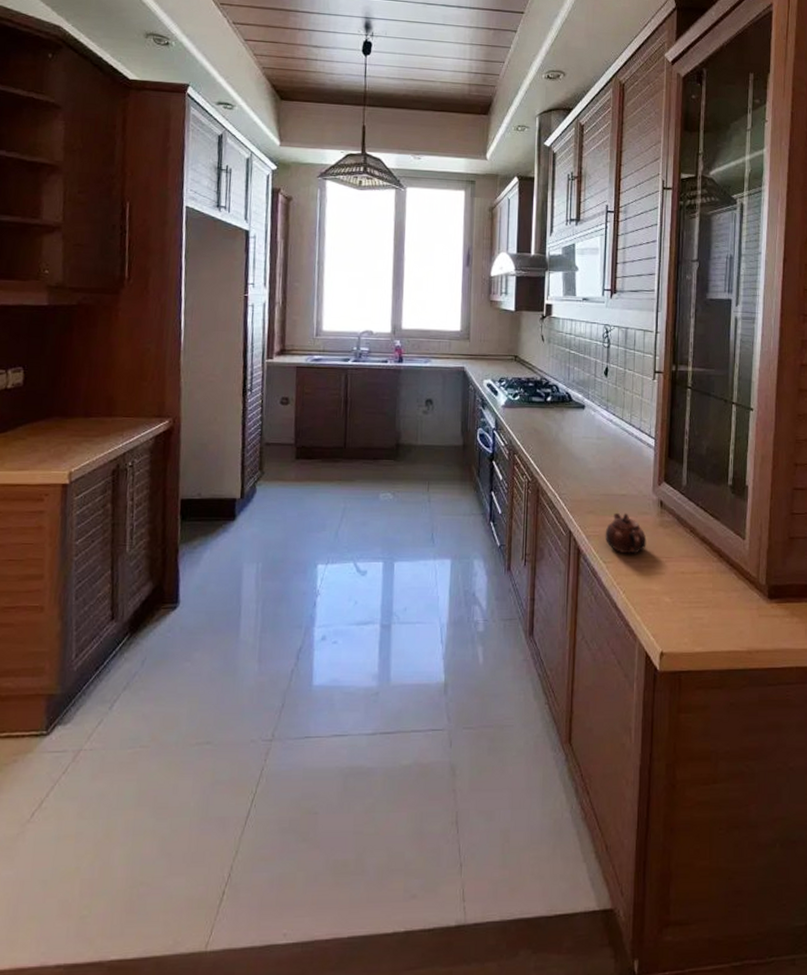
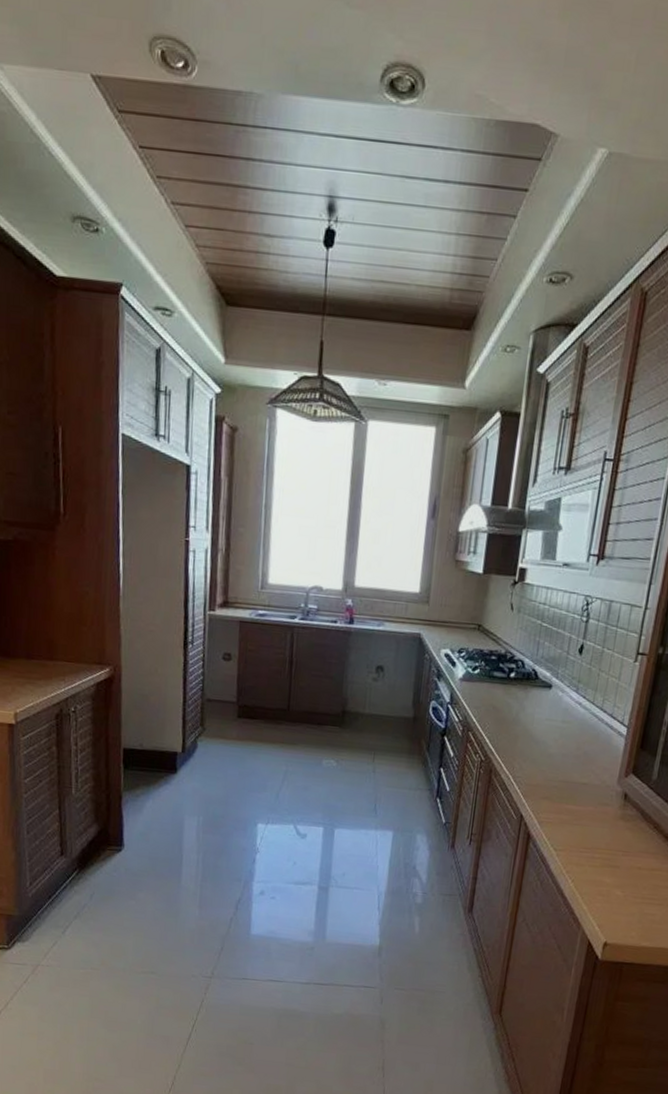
teapot: present [605,512,647,554] -> none [558,801,604,845]

